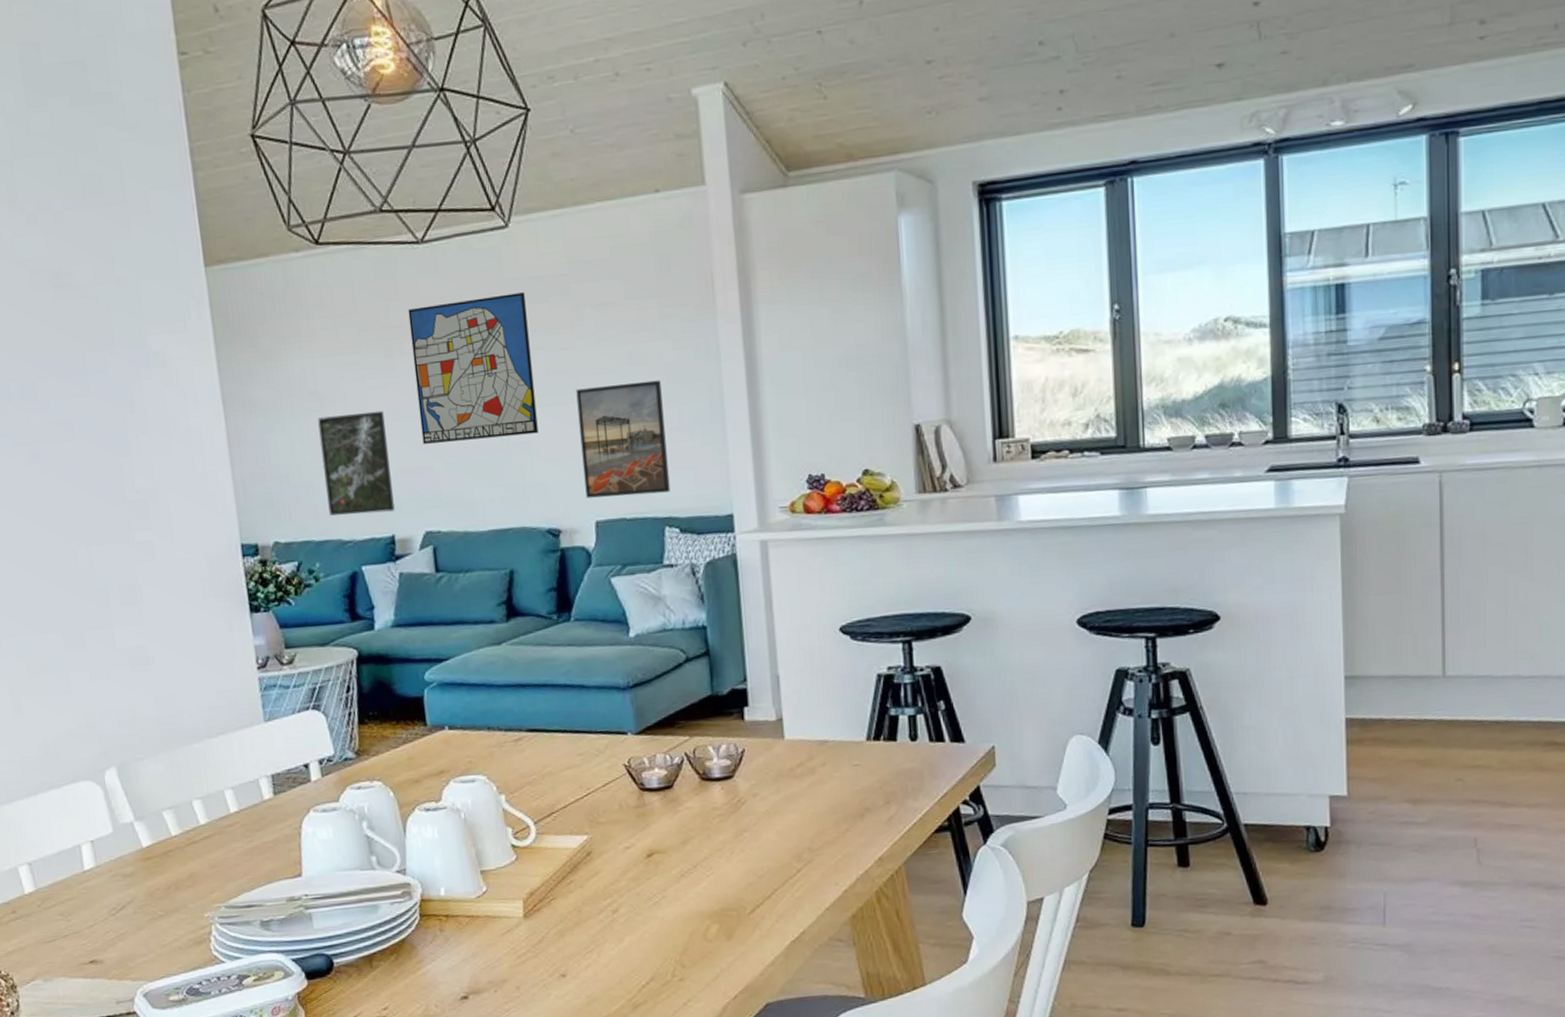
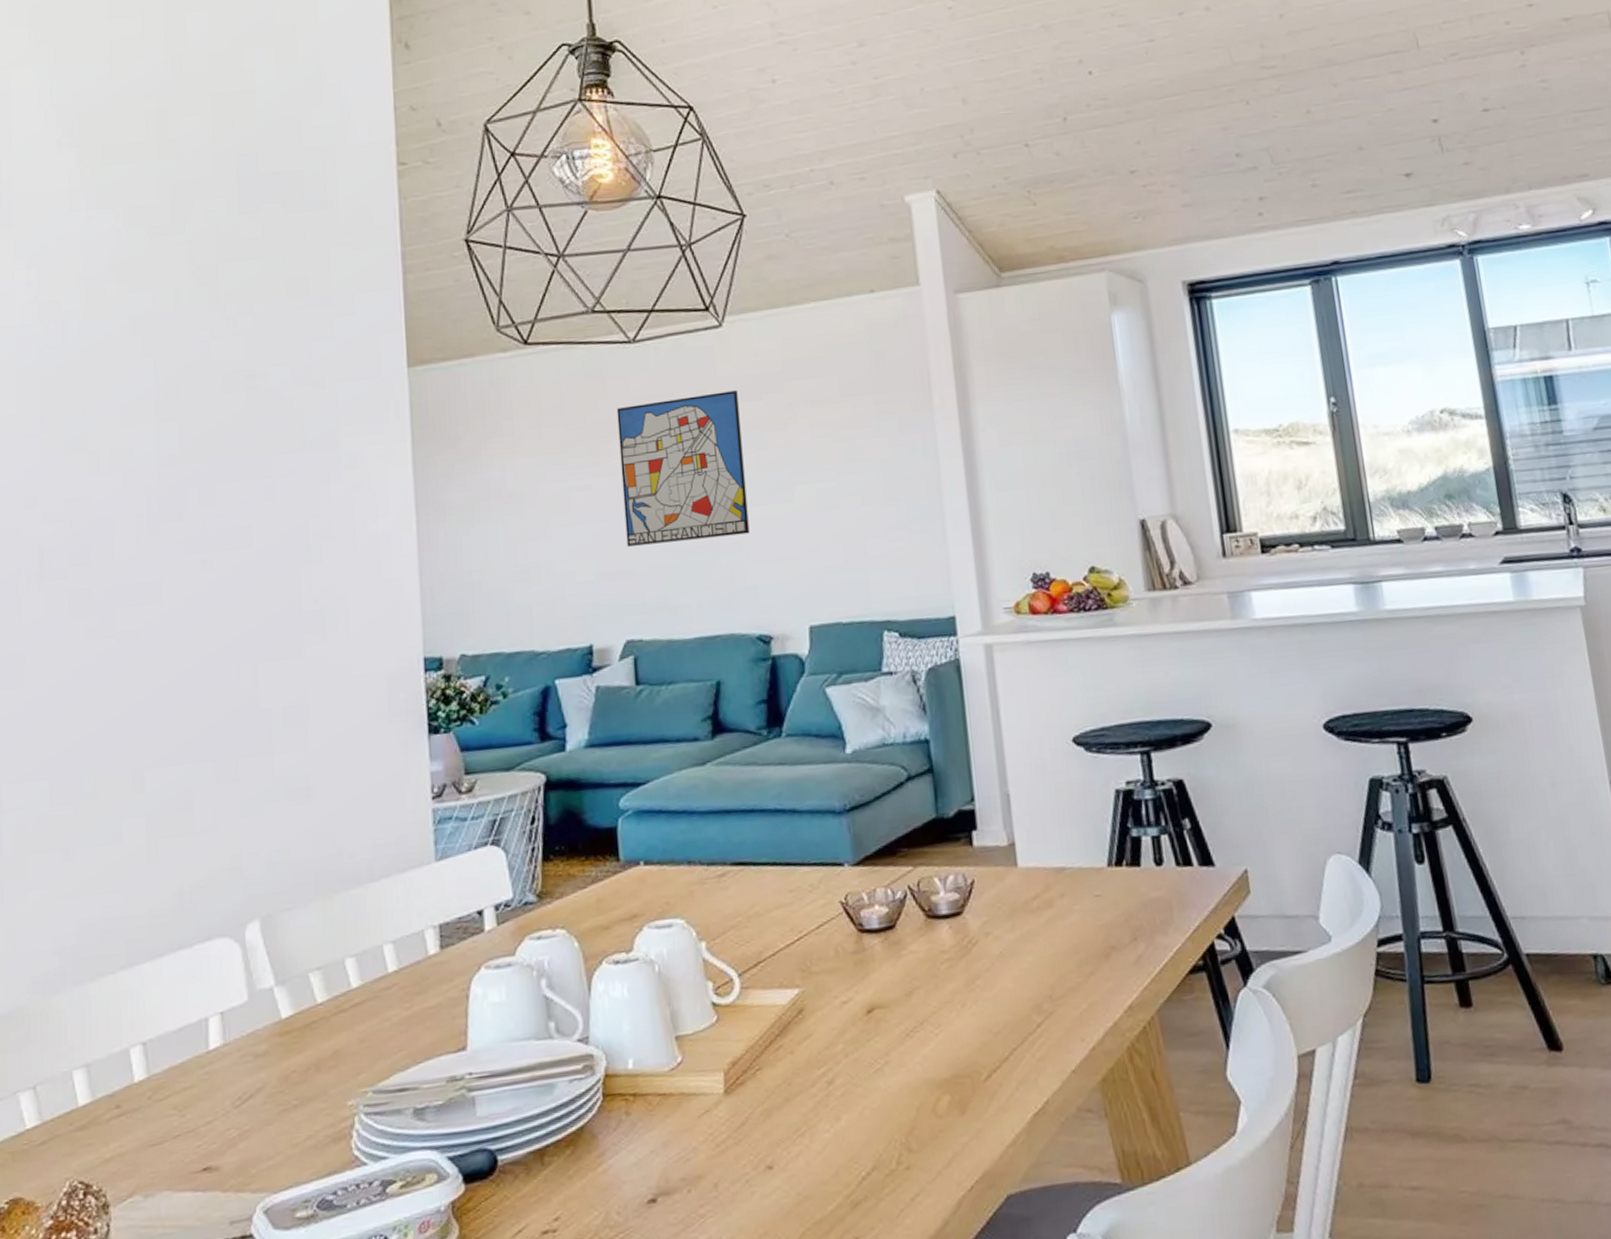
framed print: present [318,410,396,516] -> none [516,512,595,625]
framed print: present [576,380,670,498] -> none [789,477,889,602]

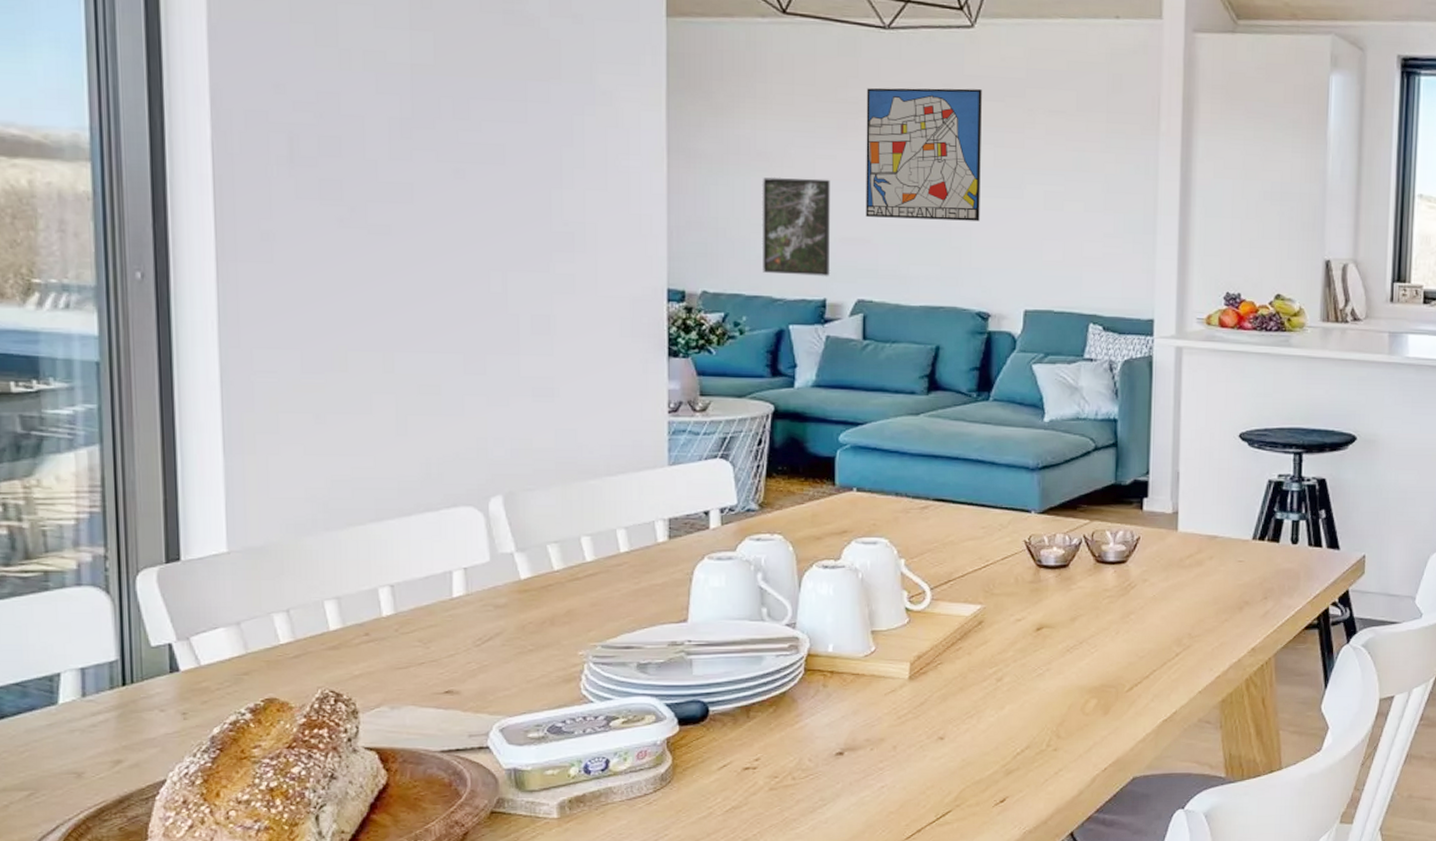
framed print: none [516,512,595,625] -> present [762,177,831,276]

